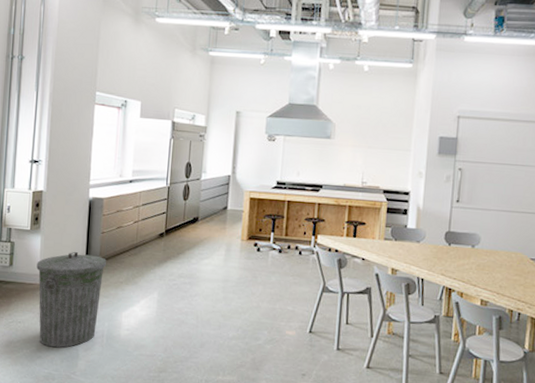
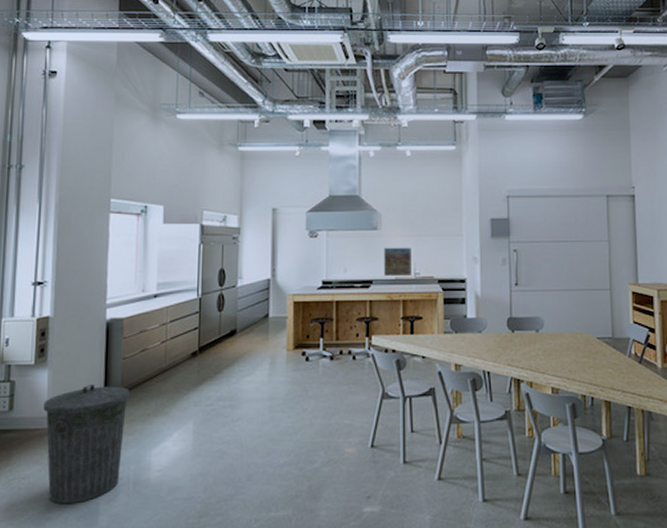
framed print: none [334,155,361,185] -> present [384,247,411,277]

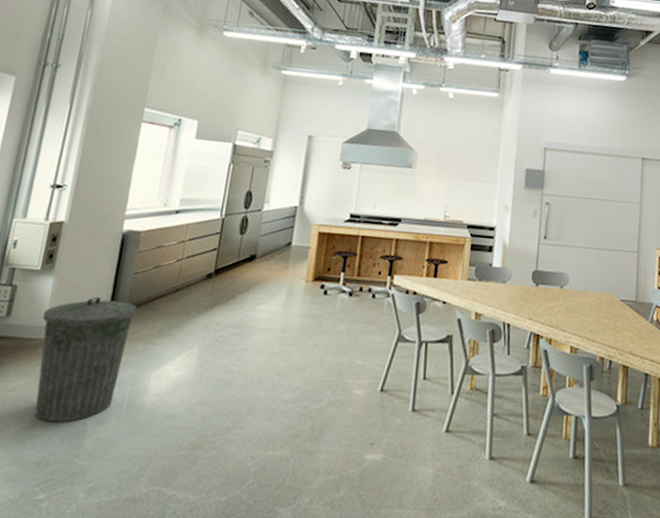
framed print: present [384,247,411,277] -> none [414,186,444,219]

